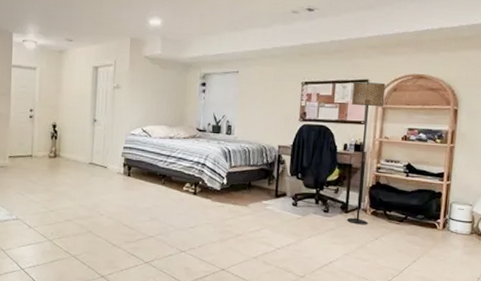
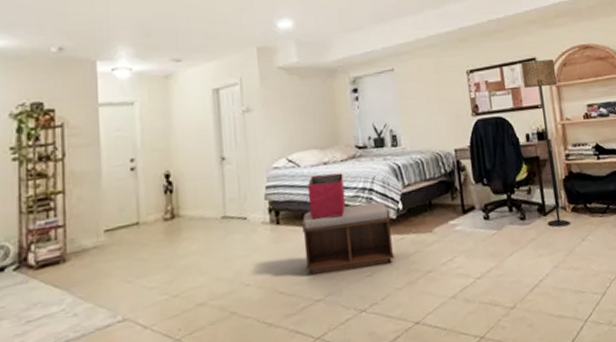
bench: none [145,172,216,222] -> present [302,201,395,275]
storage bin: none [153,146,184,180] -> present [307,172,346,220]

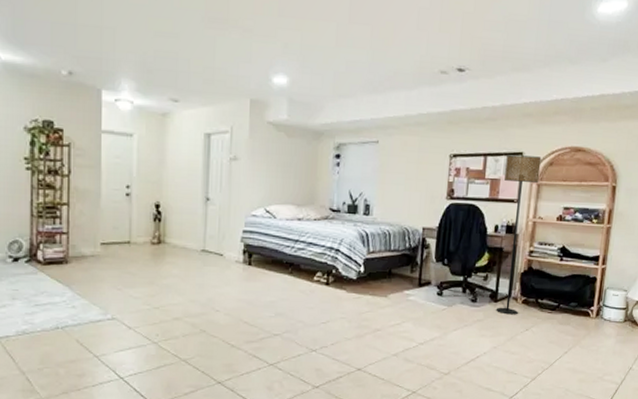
bench: present [302,201,395,275] -> none [269,259,352,316]
storage bin: present [307,172,346,220] -> none [279,229,314,269]

